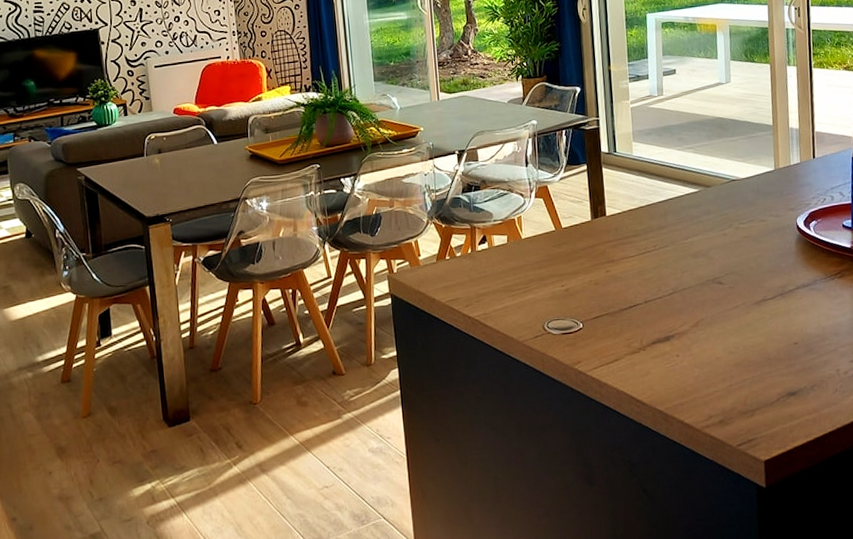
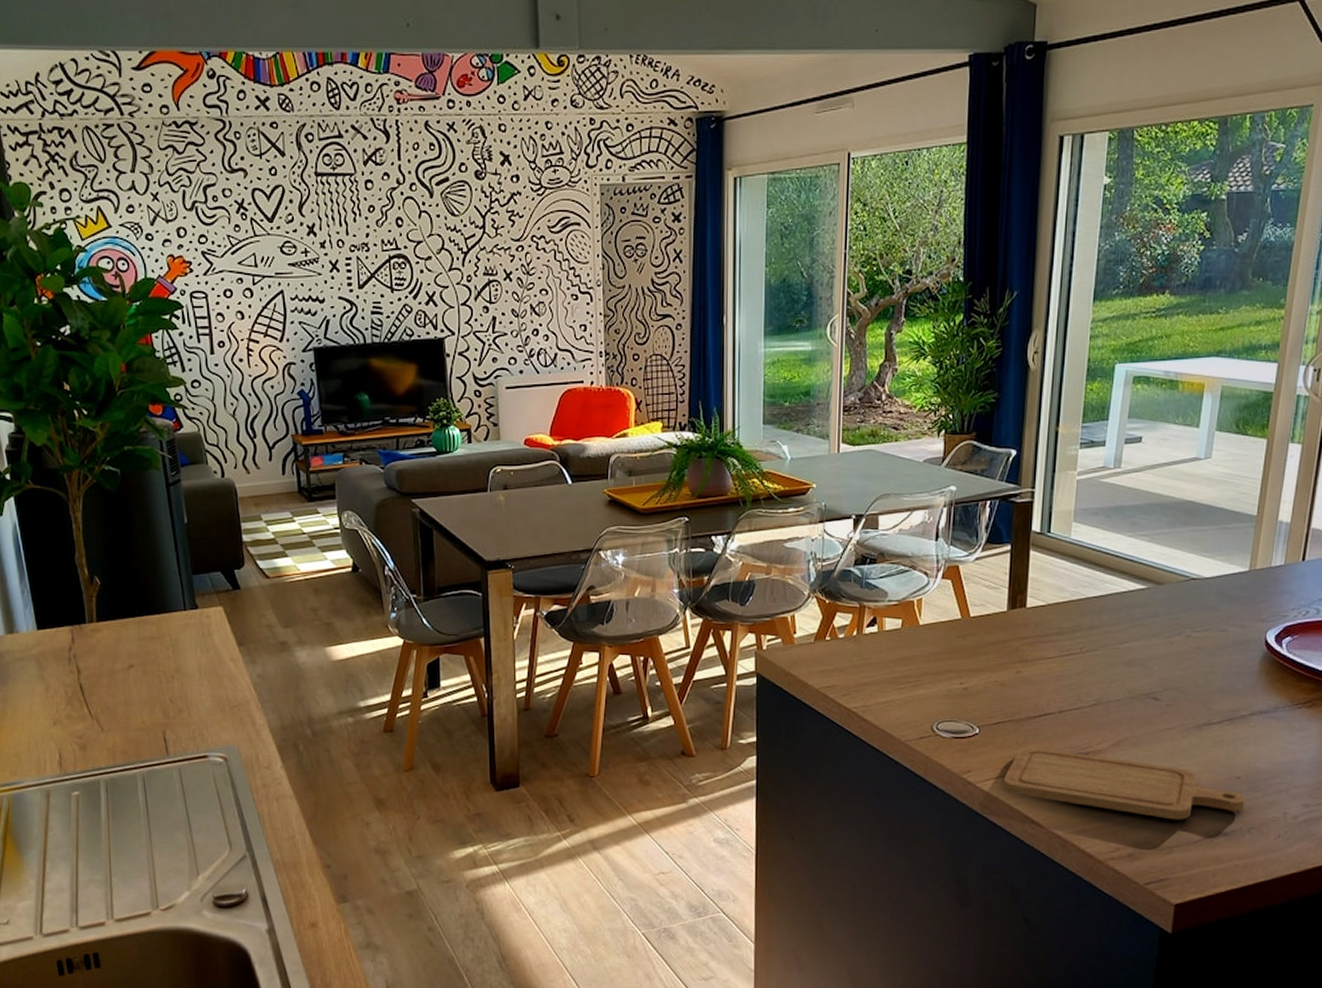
chopping board: none [609,335,805,386] -> present [1003,747,1246,820]

